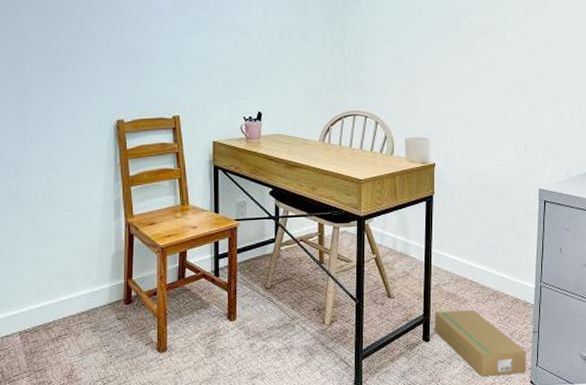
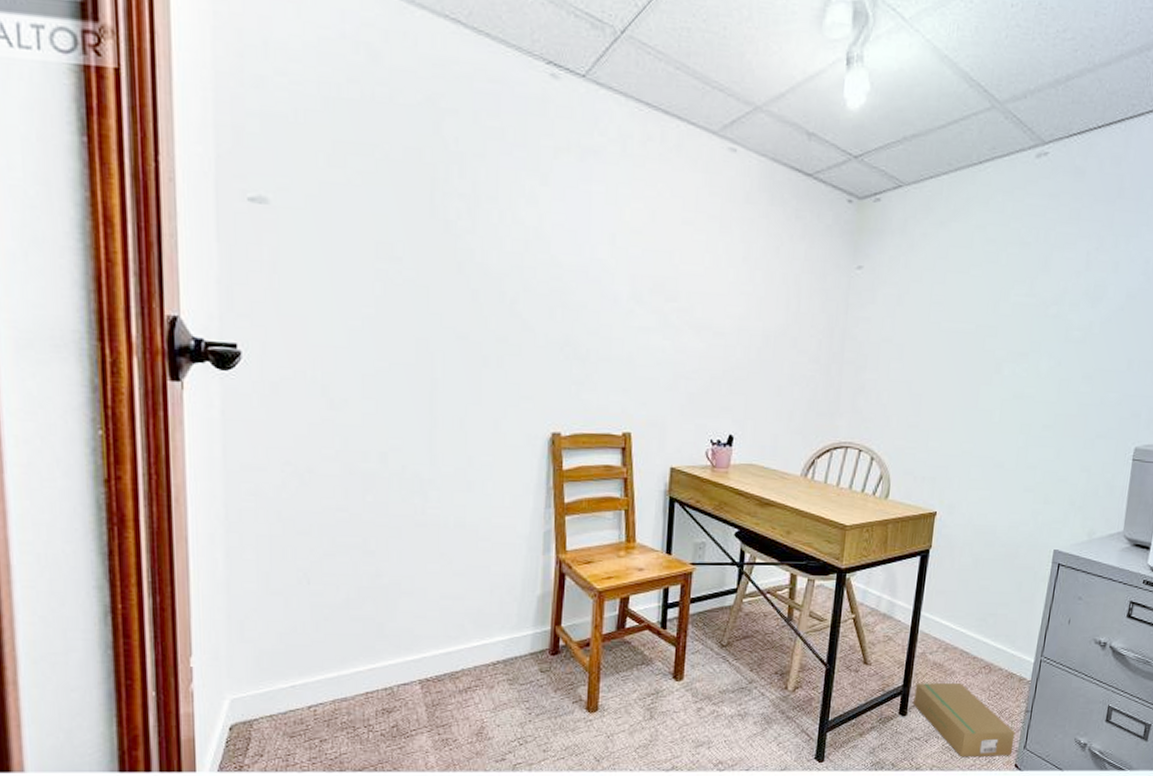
mug: present [405,136,431,163] -> none [901,477,934,511]

